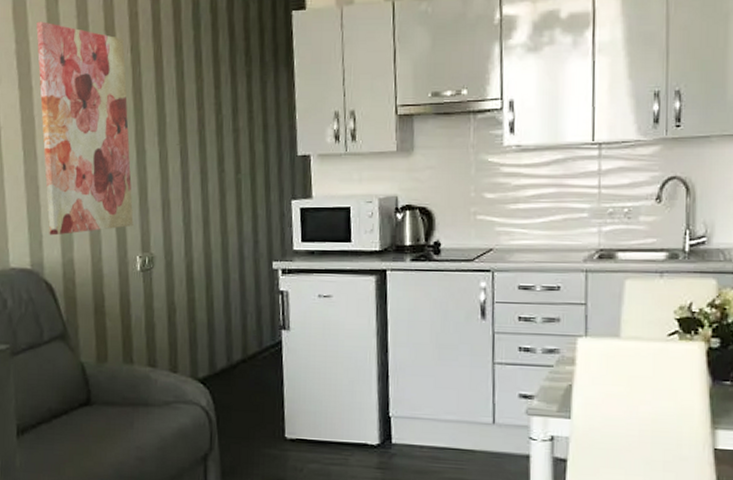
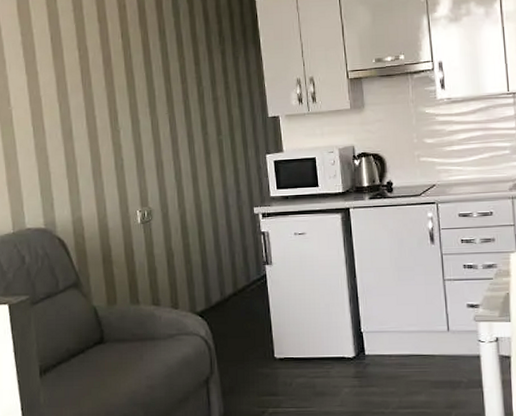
wall art: present [36,21,134,236] -> none [39,16,133,198]

